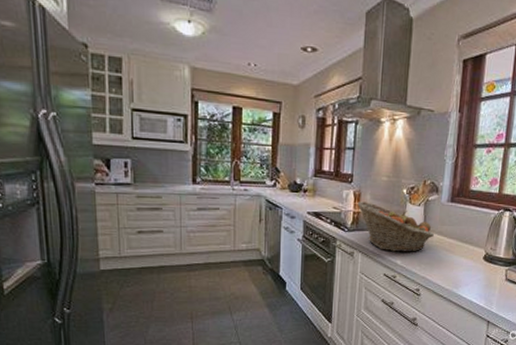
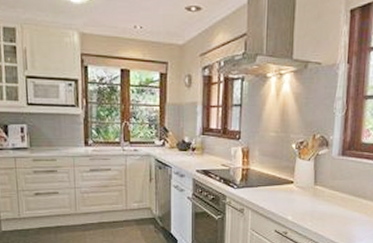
fruit basket: present [357,201,434,252] -> none [245,158,325,208]

